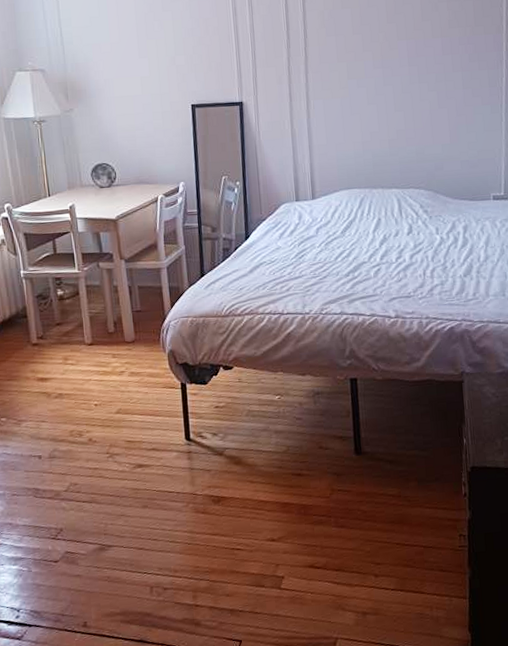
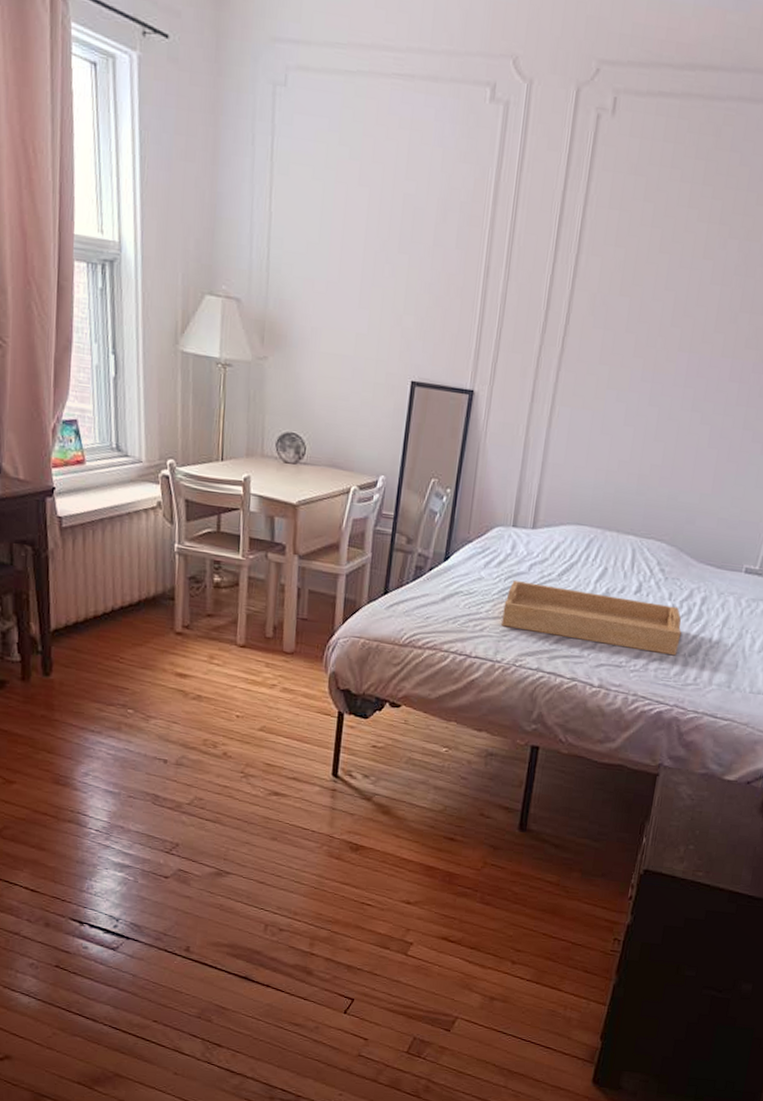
serving tray: none [302,238,454,284] -> present [501,581,682,656]

